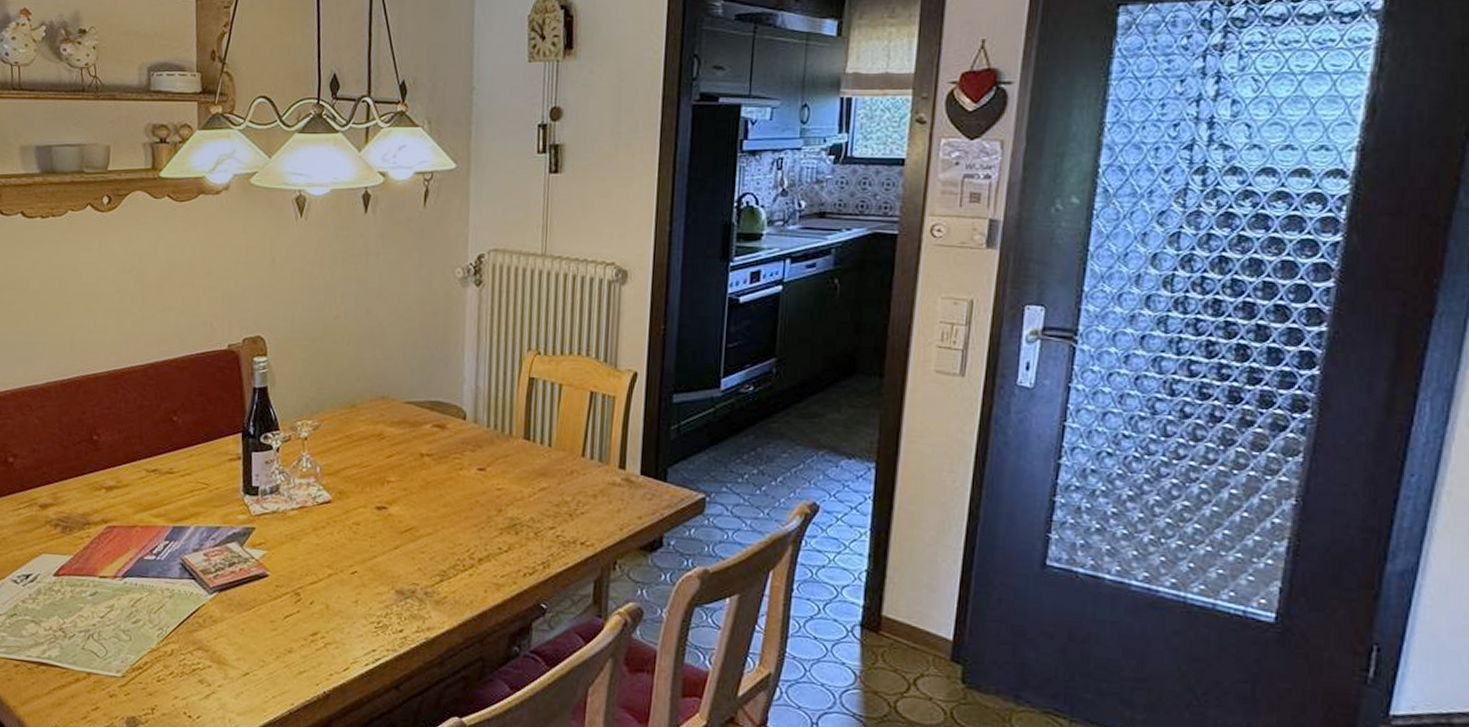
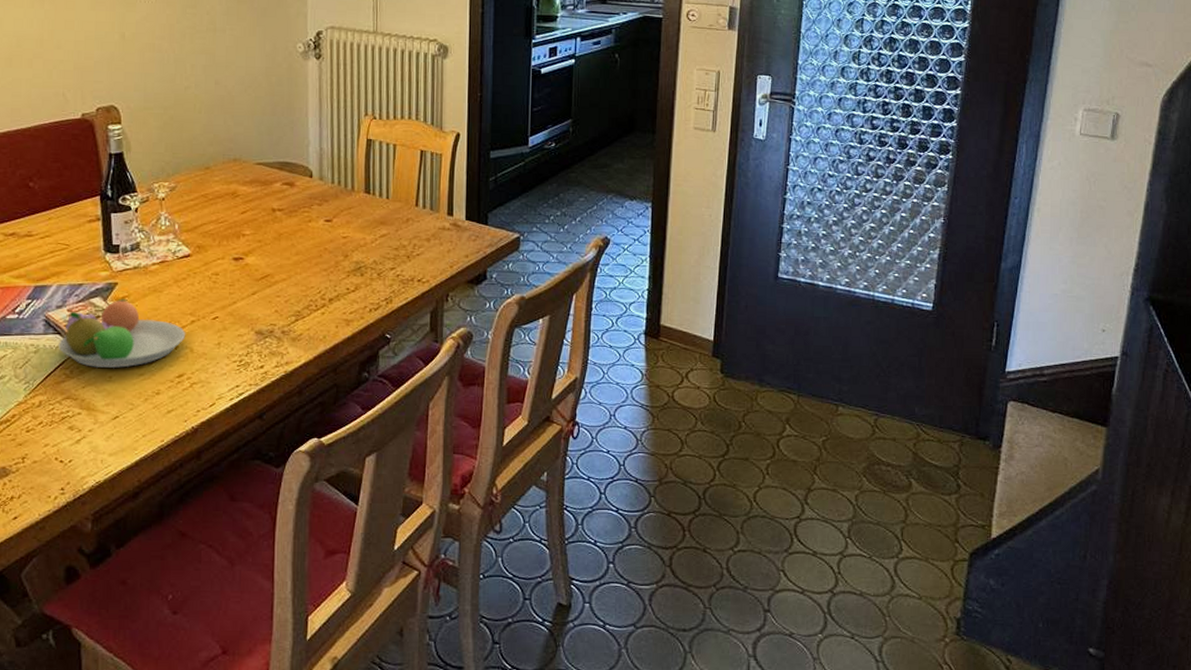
fruit bowl: none [192,544,323,621] -> present [58,298,186,369]

